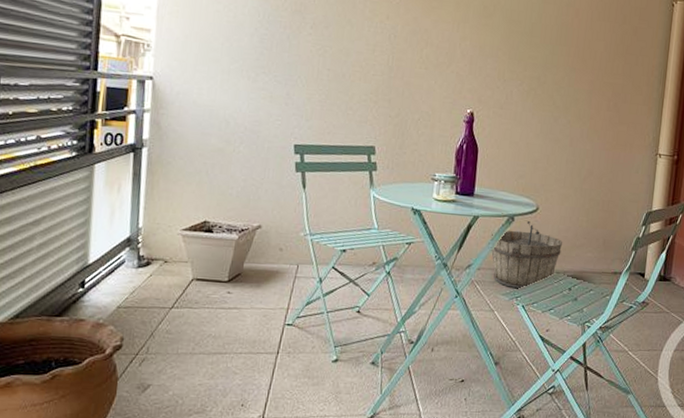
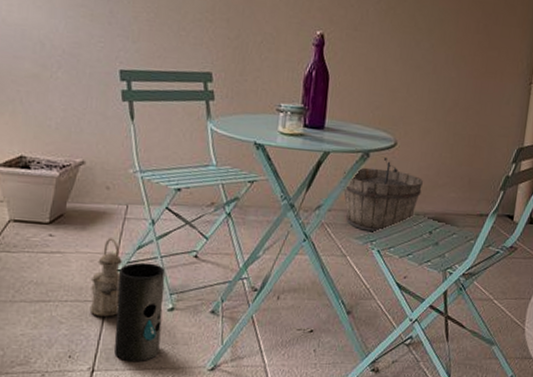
lantern: none [261,295,292,368] -> present [89,238,122,317]
vase: none [283,317,330,410] -> present [114,262,165,362]

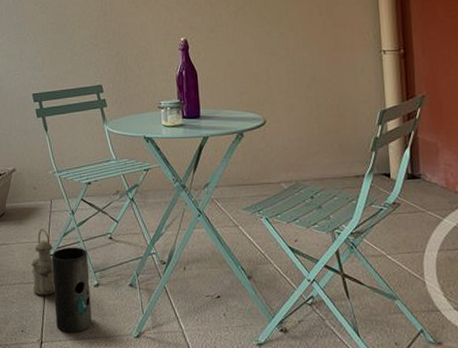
wooden bucket: present [342,158,423,233] -> none [223,135,297,203]

